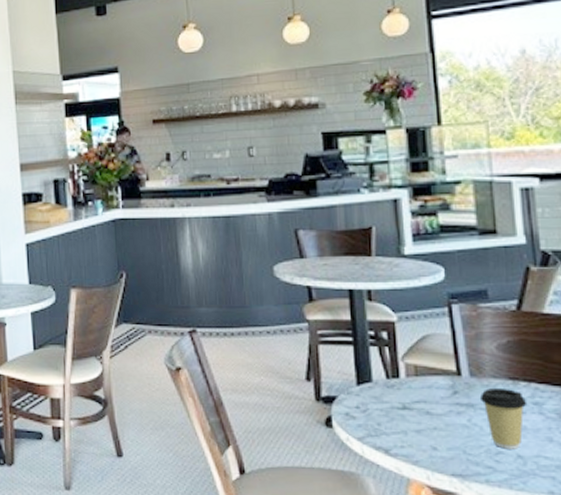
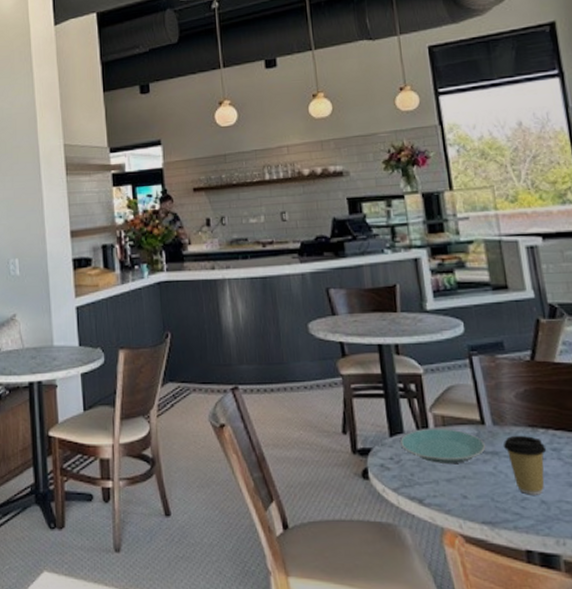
plate: none [368,377,461,414] -> present [400,428,486,463]

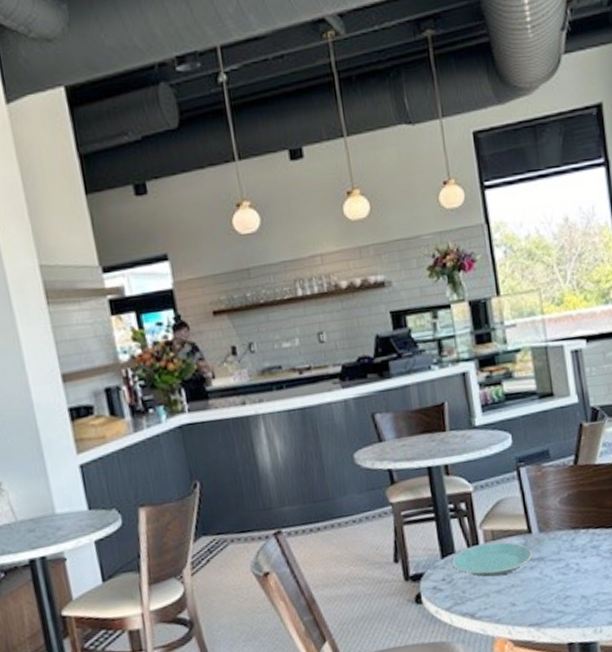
coffee cup: present [503,435,547,495] -> none [548,538,587,593]

